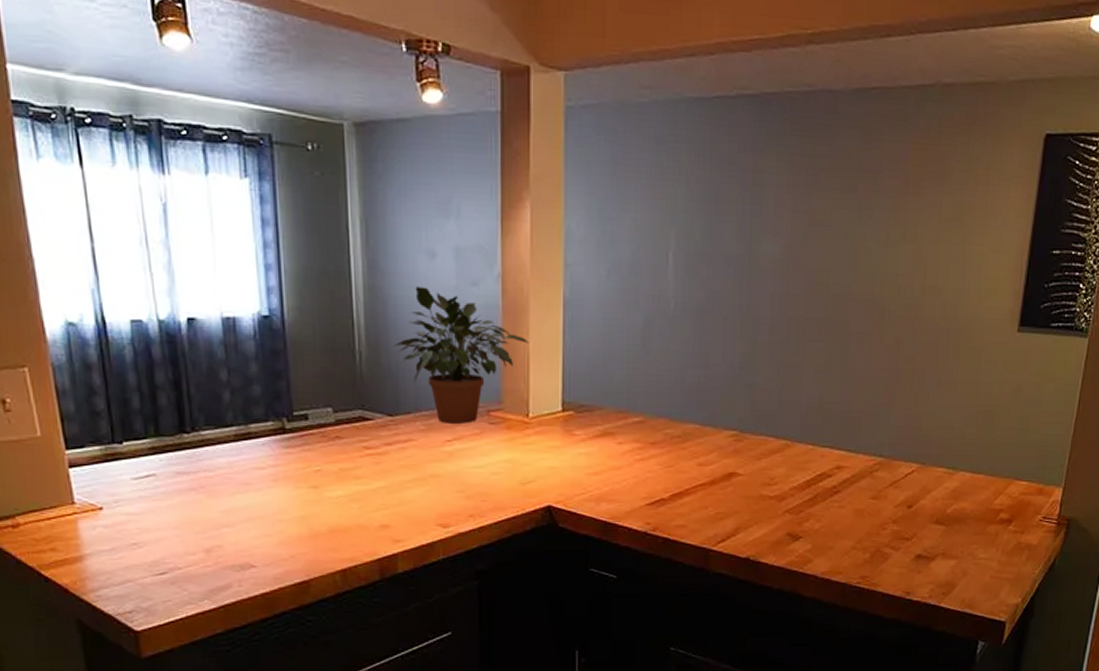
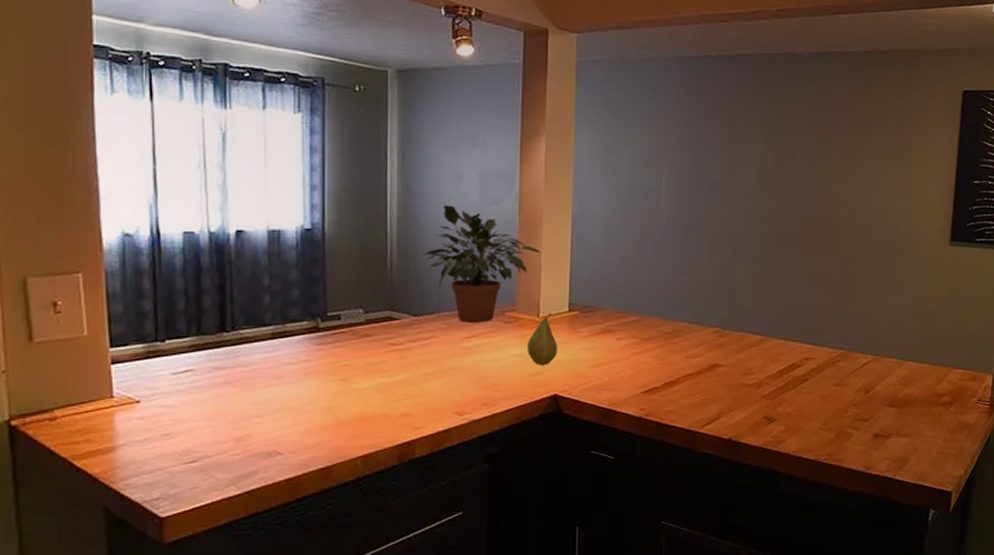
fruit: none [517,413,550,472] -> present [527,313,557,365]

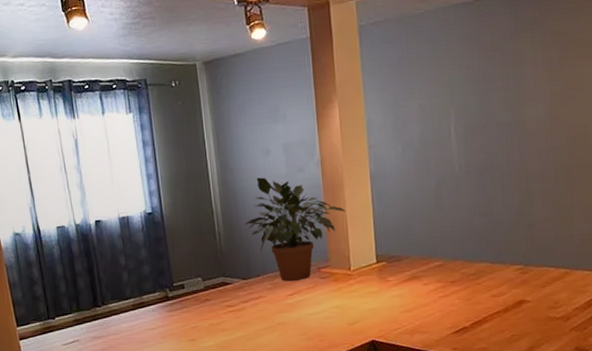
fruit: present [527,313,557,365] -> none [343,266,371,314]

